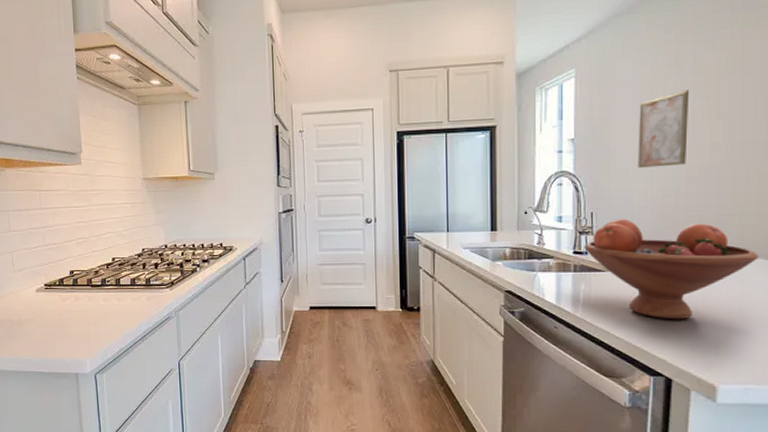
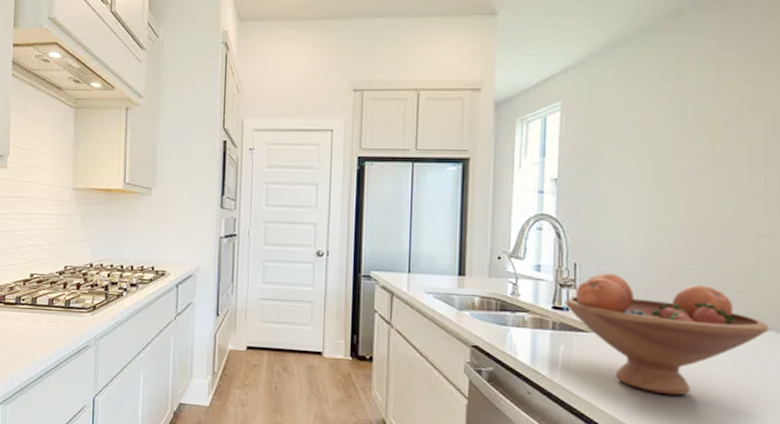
wall art: present [637,90,690,168] -> none [629,133,691,218]

